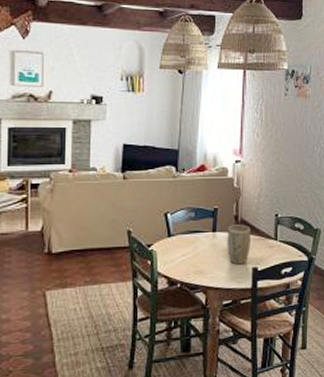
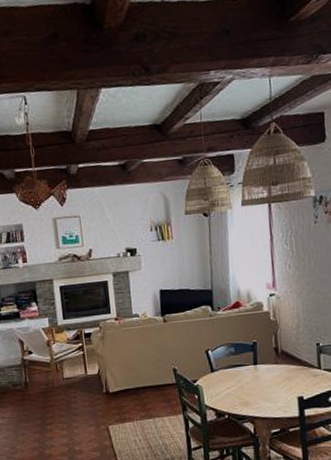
plant pot: present [227,224,251,265] -> none [268,356,294,395]

